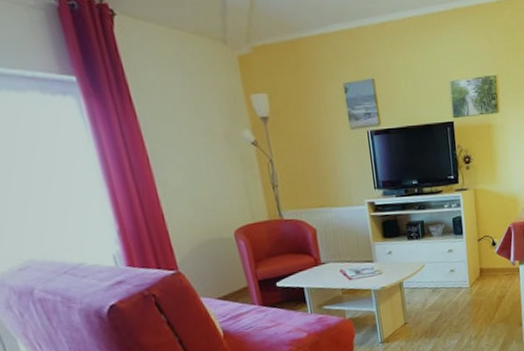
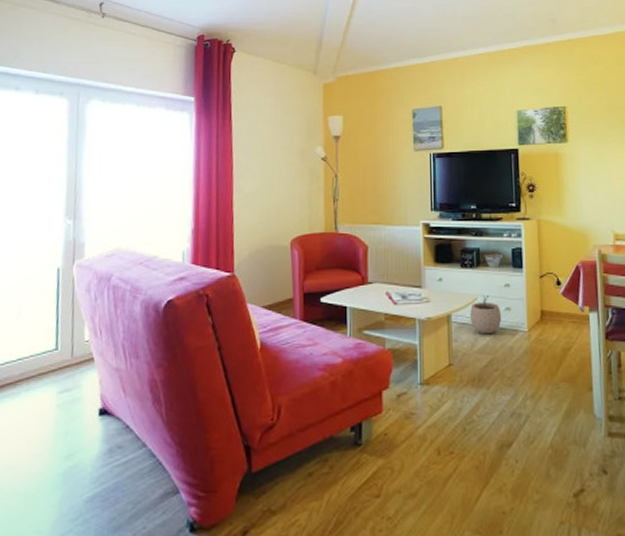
plant pot: none [419,261,448,295] -> present [470,294,502,335]

